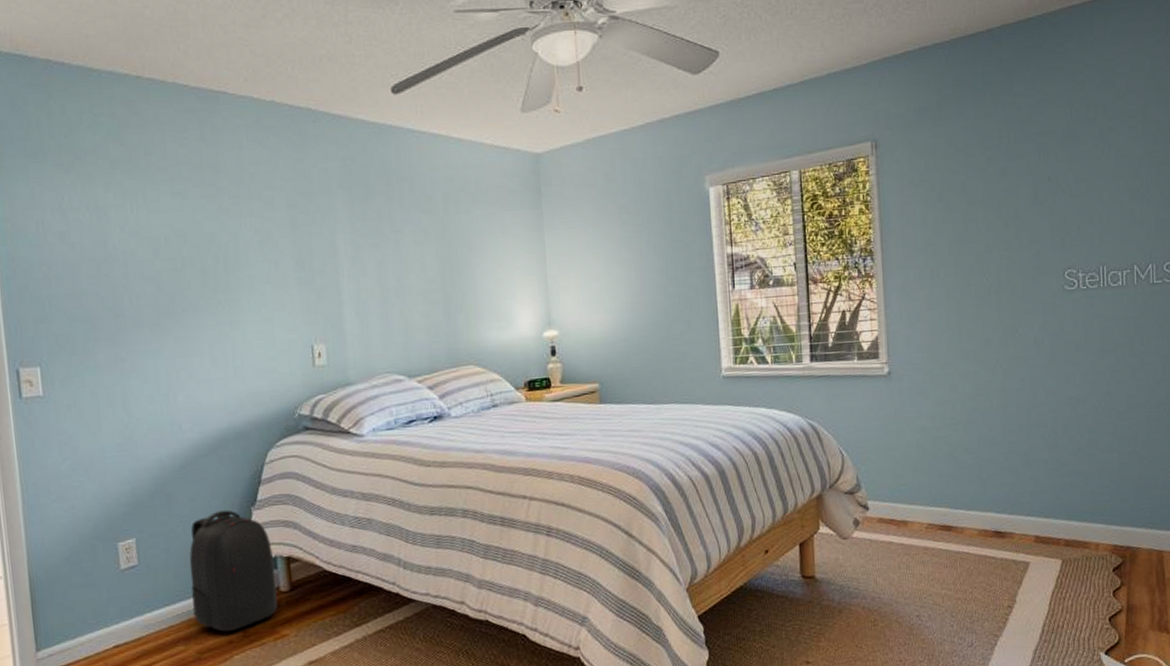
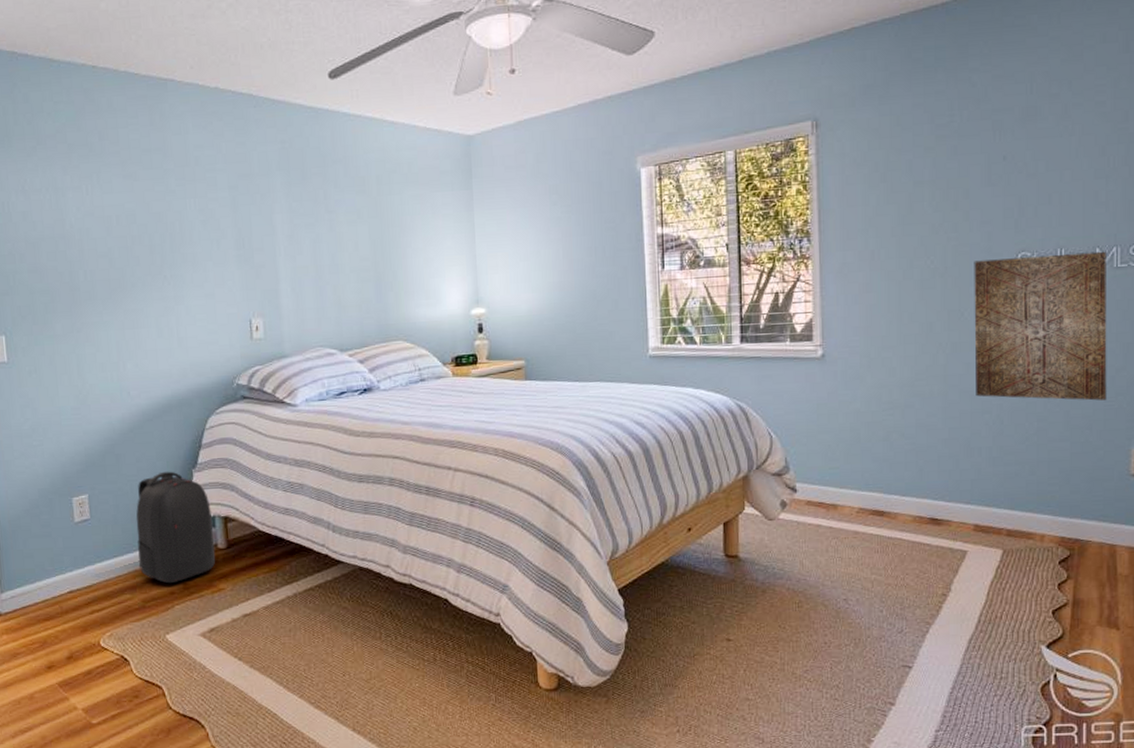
wall art: none [1025,268,1149,412] -> present [974,251,1107,401]

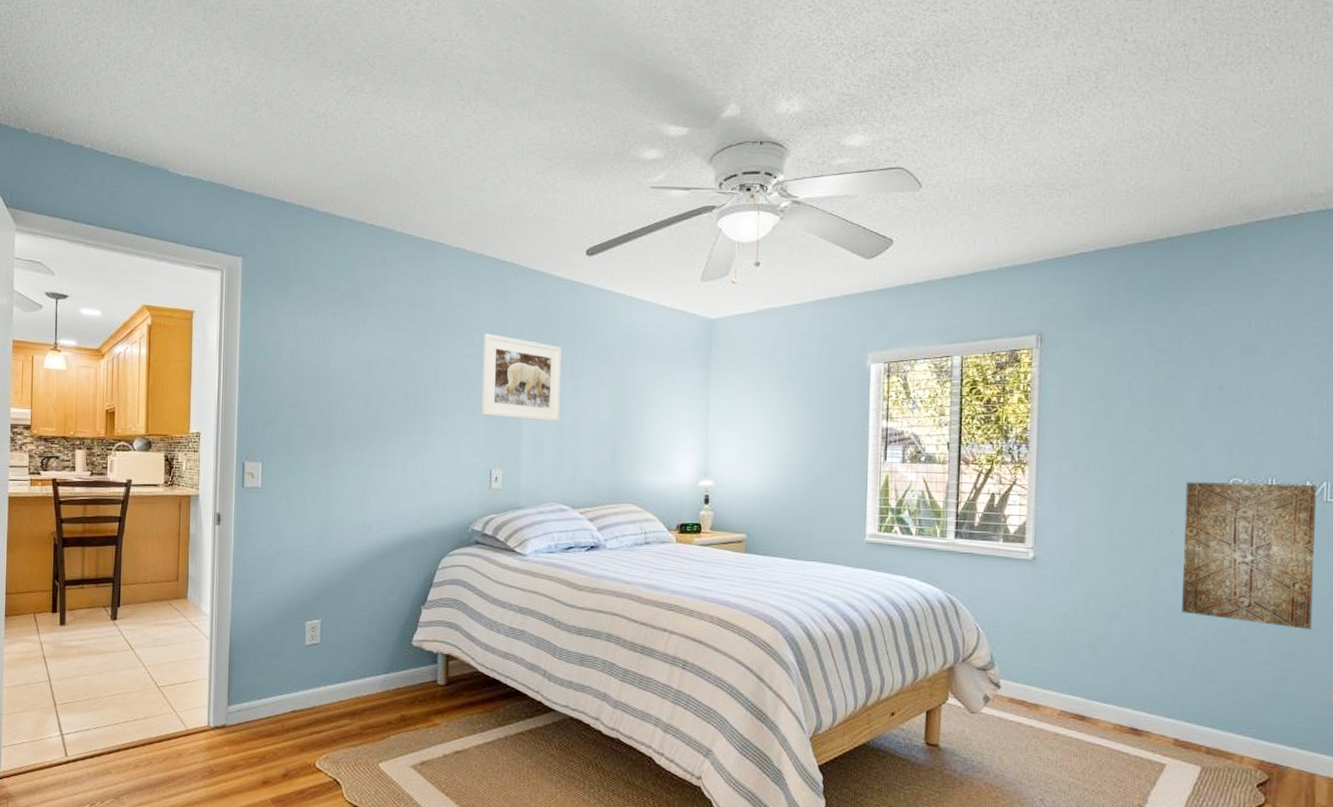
backpack: present [136,471,216,584] -> none [360,605,435,714]
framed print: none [227,173,317,263] -> present [481,333,561,421]

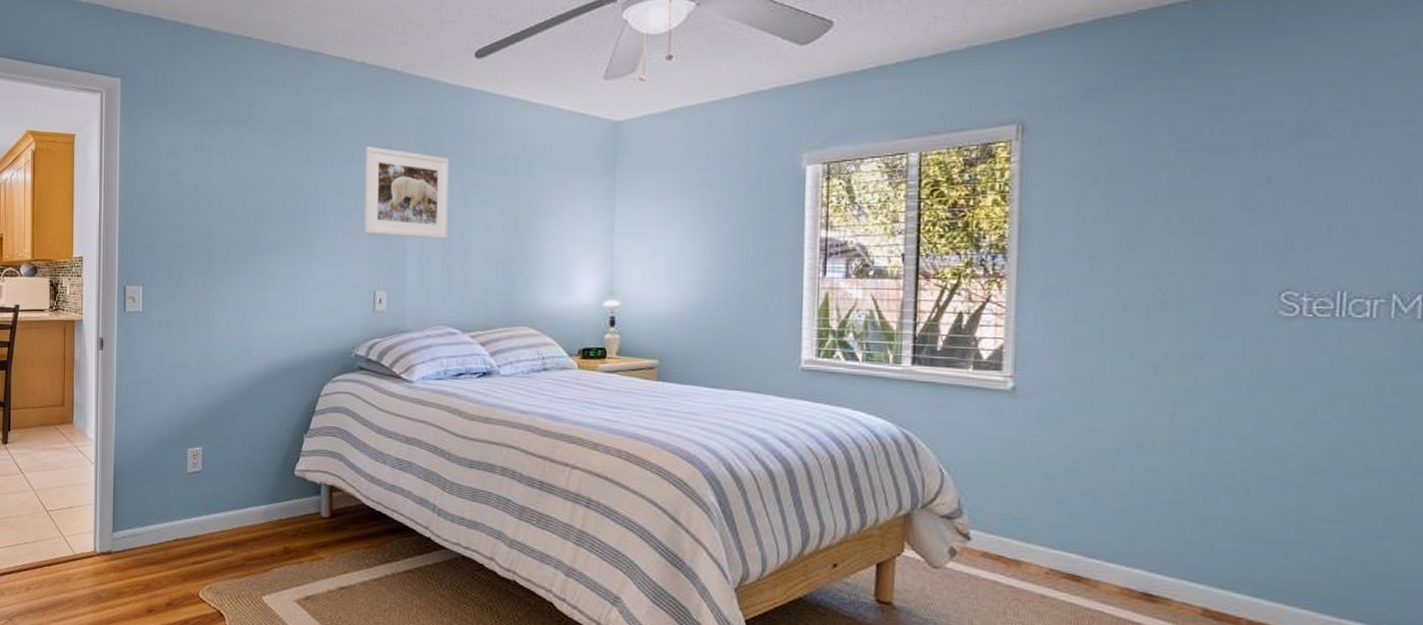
wall art: present [1182,482,1317,629] -> none [1213,297,1407,480]

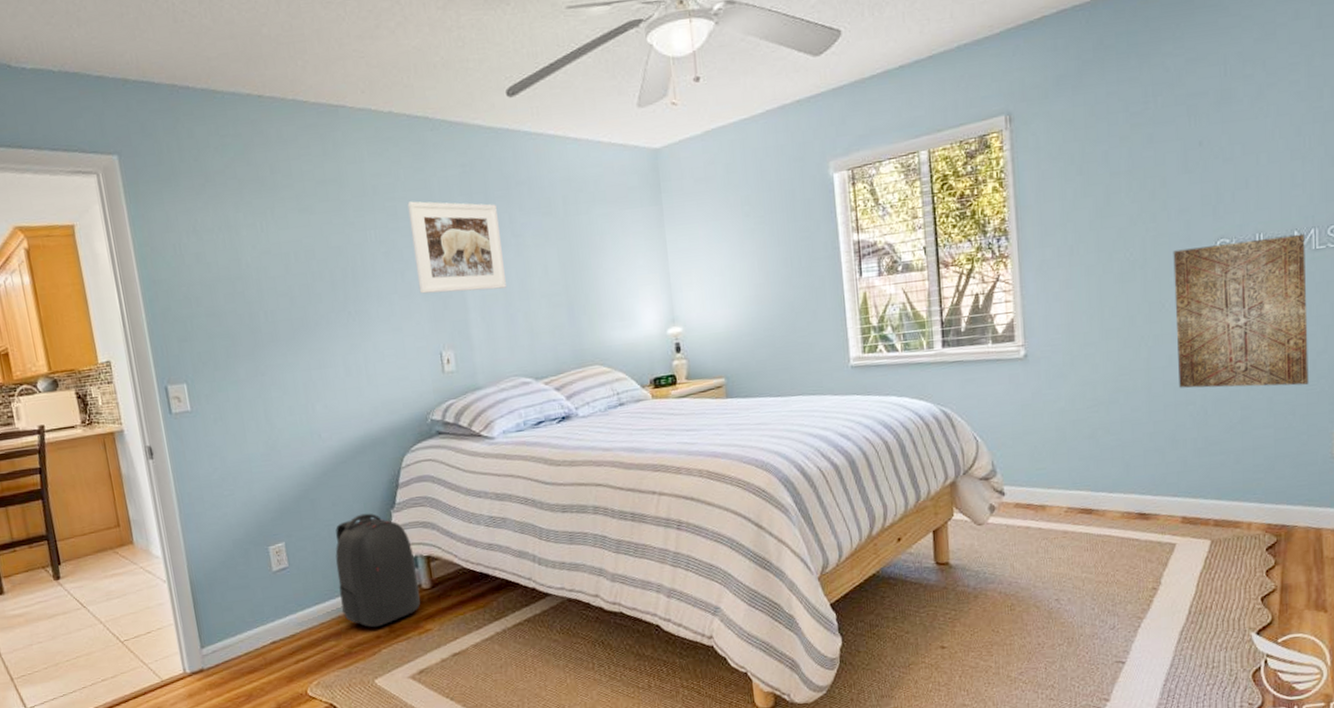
backpack: none [243,433,319,546] -> present [335,513,421,628]
wall art: none [1213,297,1407,480] -> present [1173,233,1309,388]

